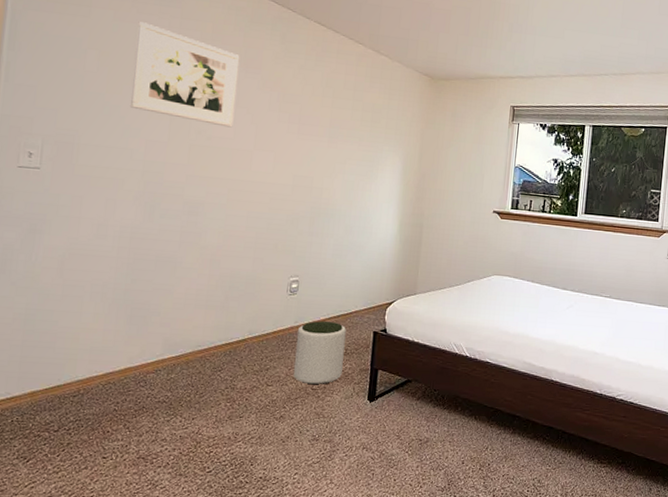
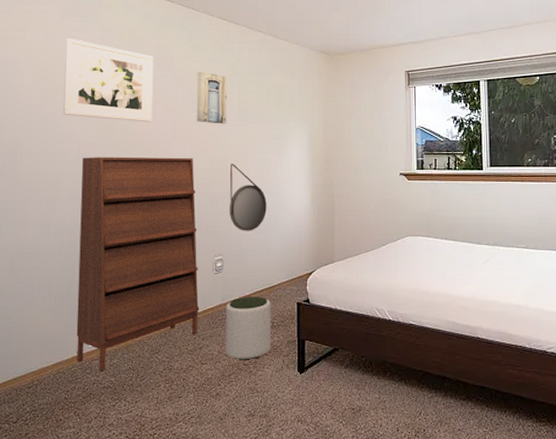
shoe cabinet: none [129,157,276,385] -> present [76,156,200,372]
wall art: none [282,78,320,139] -> present [196,71,227,124]
home mirror: none [309,182,352,255] -> present [229,164,267,231]

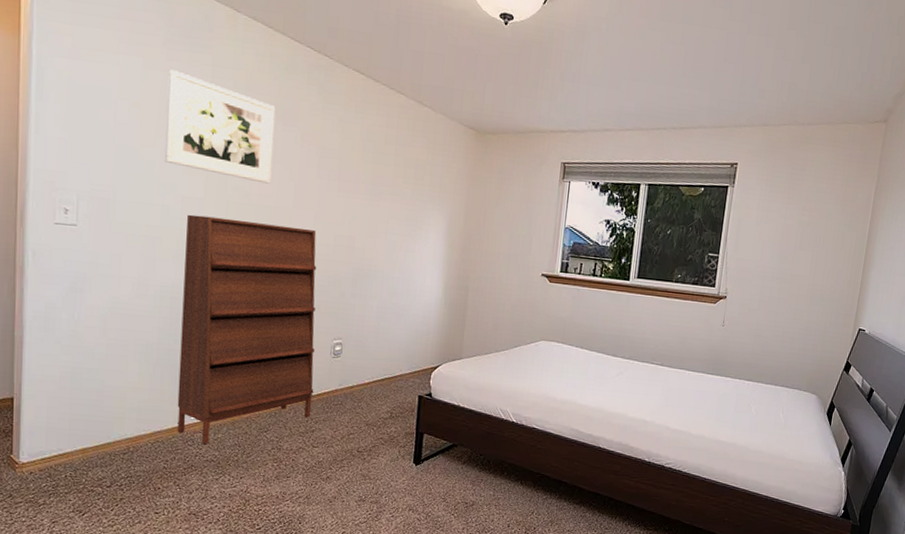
wall art: present [196,71,227,124] -> none [321,131,360,197]
plant pot: present [225,297,271,359] -> none [338,384,391,447]
home mirror: present [229,164,267,231] -> none [352,242,395,317]

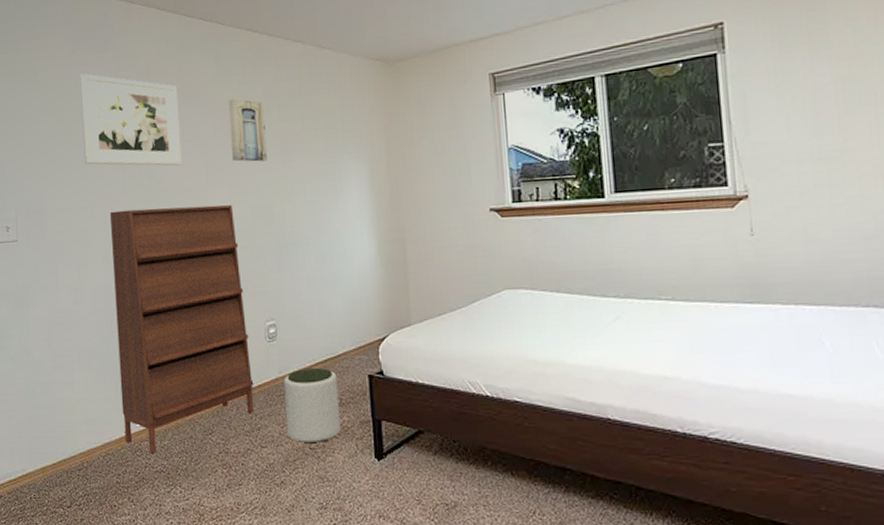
wall art: none [321,131,360,197] -> present [228,98,267,162]
plant pot: none [338,384,391,447] -> present [283,368,341,442]

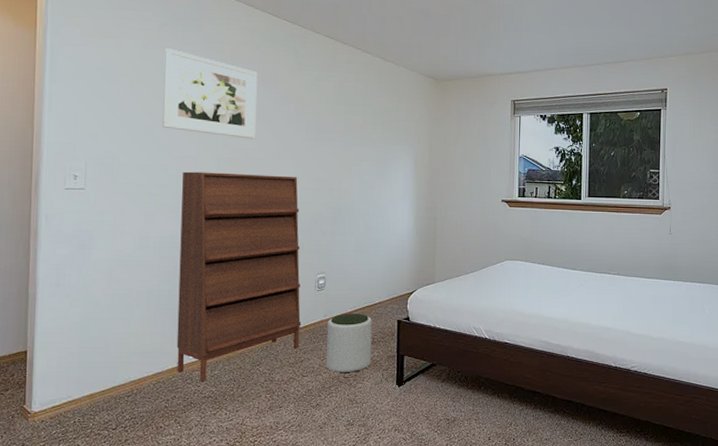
wall art: present [228,98,267,162] -> none [301,90,333,144]

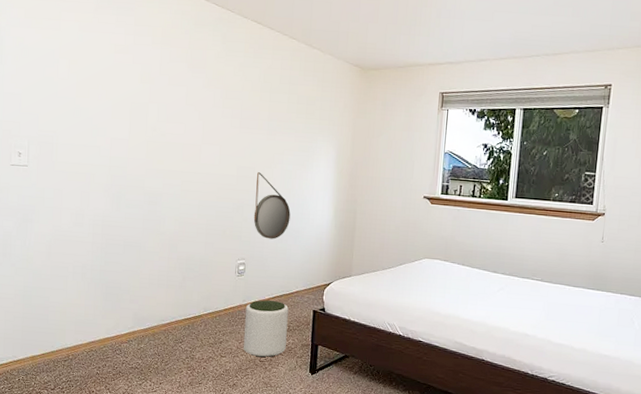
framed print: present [161,48,258,139] -> none [96,31,187,124]
shoe cabinet: present [176,171,302,382] -> none [107,153,223,354]
home mirror: none [332,184,371,251] -> present [253,172,291,239]

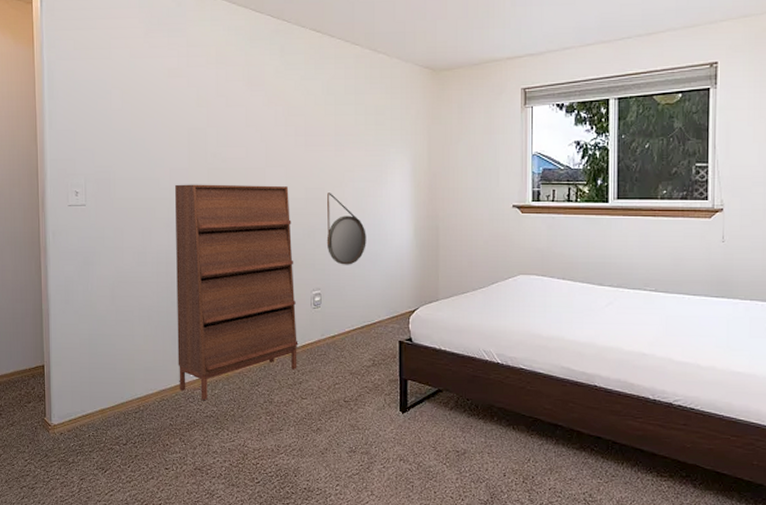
shoe cabinet: none [107,153,223,354] -> present [174,184,299,401]
plant pot: present [243,300,289,357] -> none [324,333,372,396]

